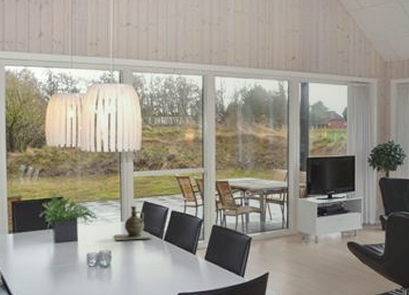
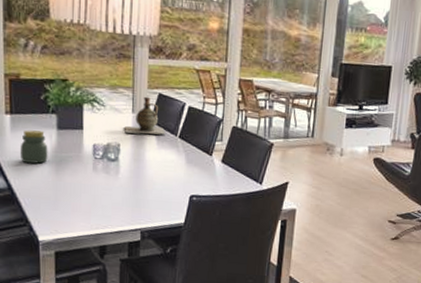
jar: none [21,246,47,276] -> present [20,130,48,164]

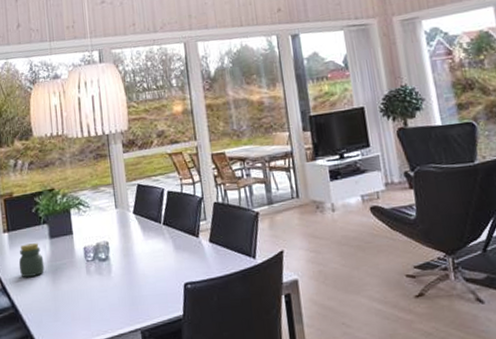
ceramic jug: present [124,96,166,135] -> none [109,189,150,230]

